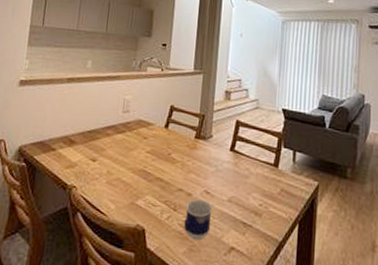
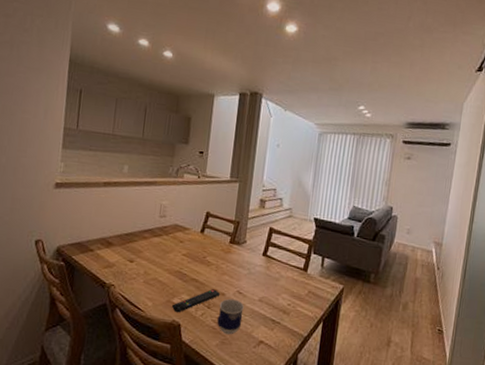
remote control: none [135,189,187,217] -> present [171,289,220,313]

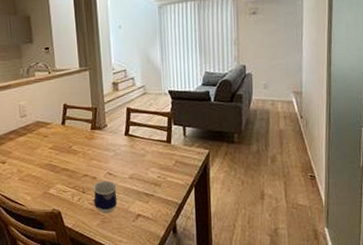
remote control: present [171,289,220,313] -> none [49,175,92,202]

